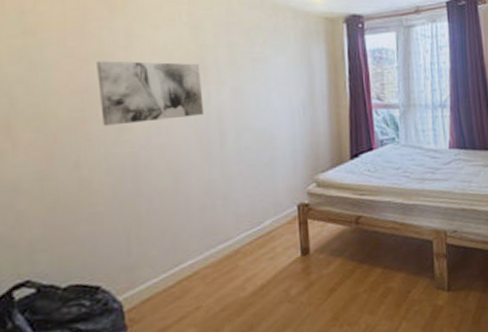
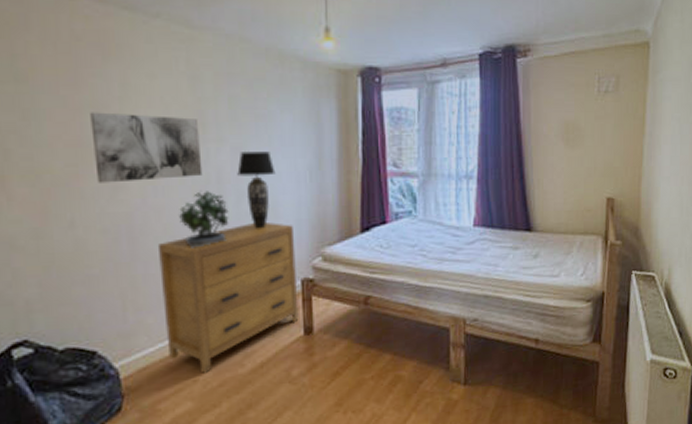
dresser: none [162,154,296,300] -> present [159,223,299,373]
potted plant: none [182,128,230,182] -> present [179,191,229,249]
table lamp: none [236,91,272,161] -> present [237,151,276,229]

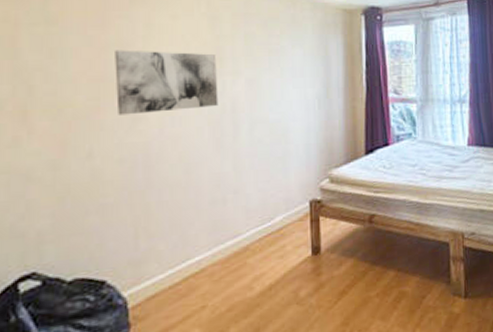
dresser: present [159,223,299,373] -> none [174,148,307,298]
potted plant: present [179,191,229,249] -> none [195,120,242,175]
table lamp: present [237,151,276,229] -> none [251,82,287,154]

